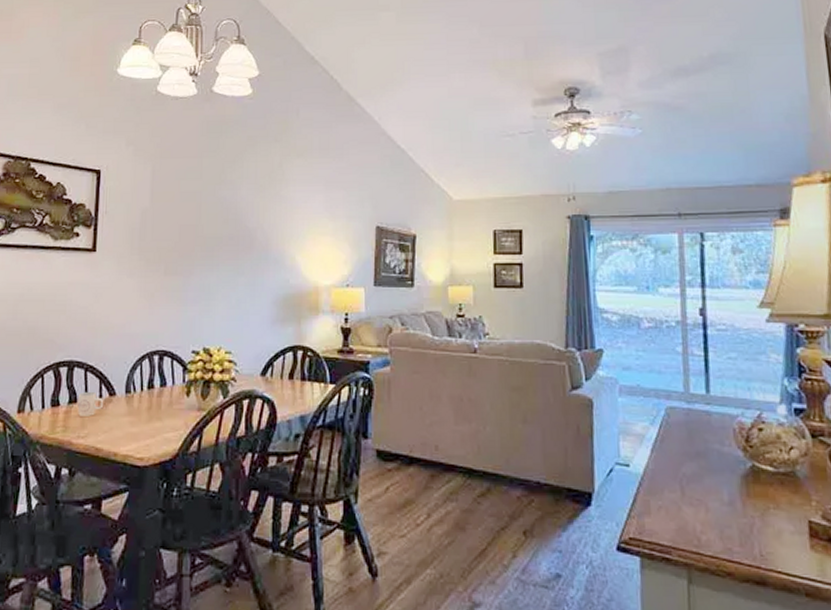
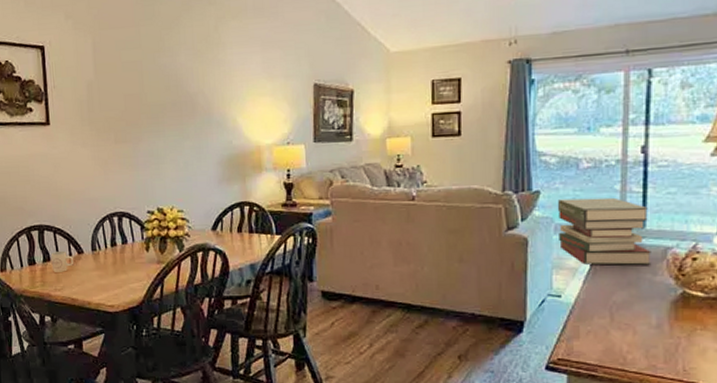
books: none [622,359,719,434] -> present [558,197,652,266]

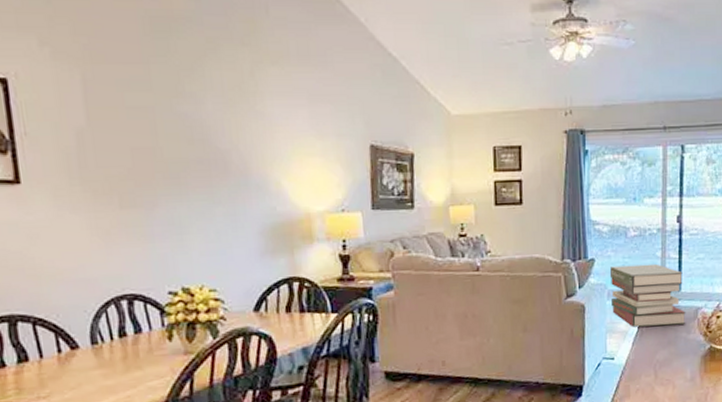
mug: present [50,250,74,274] -> none [29,346,66,377]

